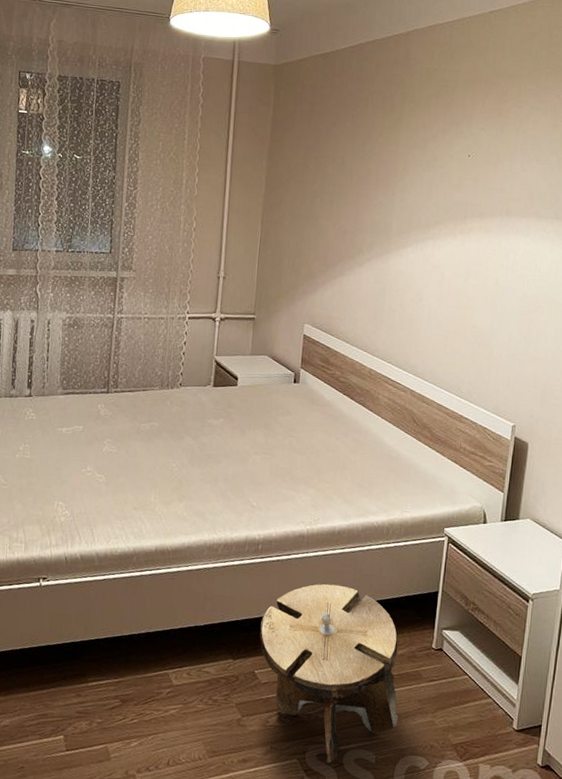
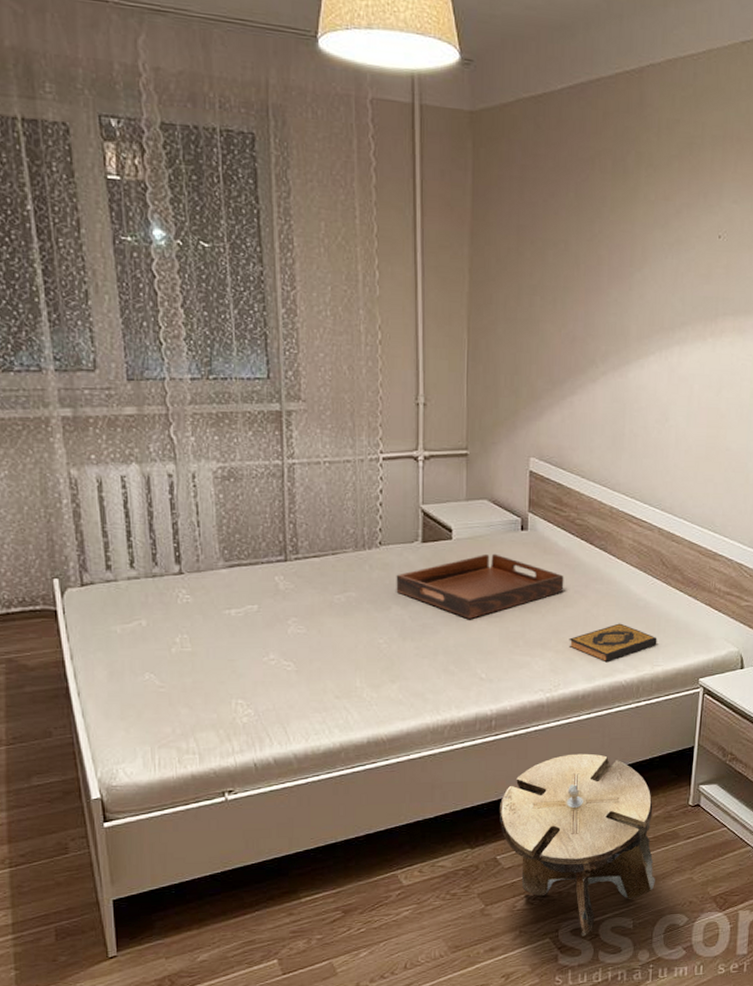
serving tray: none [189,400,328,454] -> present [396,553,564,619]
hardback book: none [328,470,407,504] -> present [568,623,657,663]

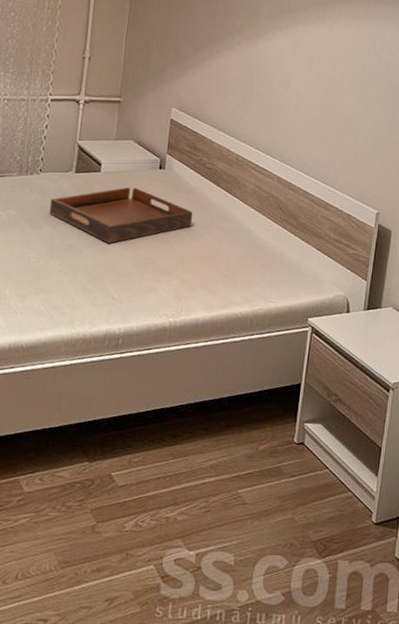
stool: present [498,753,655,937] -> none [117,378,260,568]
hardback book: present [568,623,657,663] -> none [192,259,272,295]

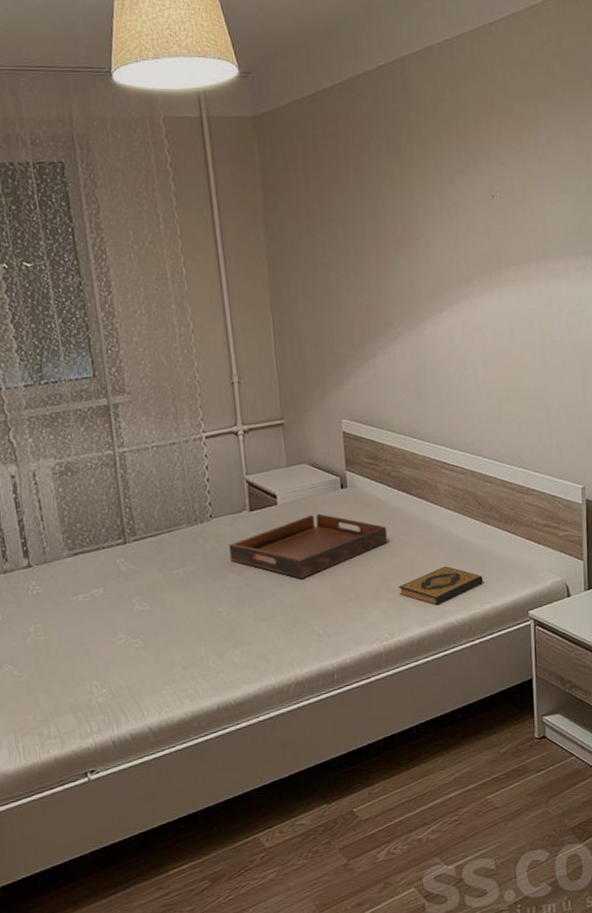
hardback book: none [192,259,272,295] -> present [398,566,484,606]

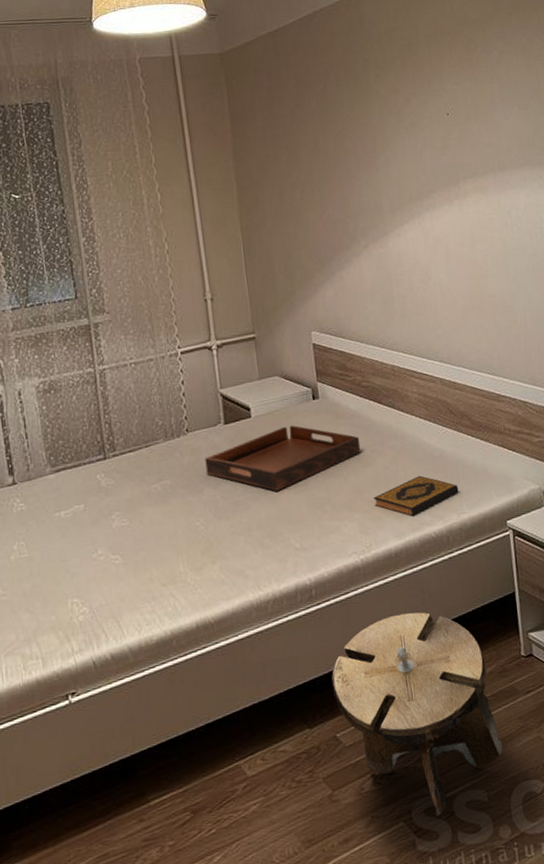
stool: none [350,696,512,883] -> present [331,612,503,816]

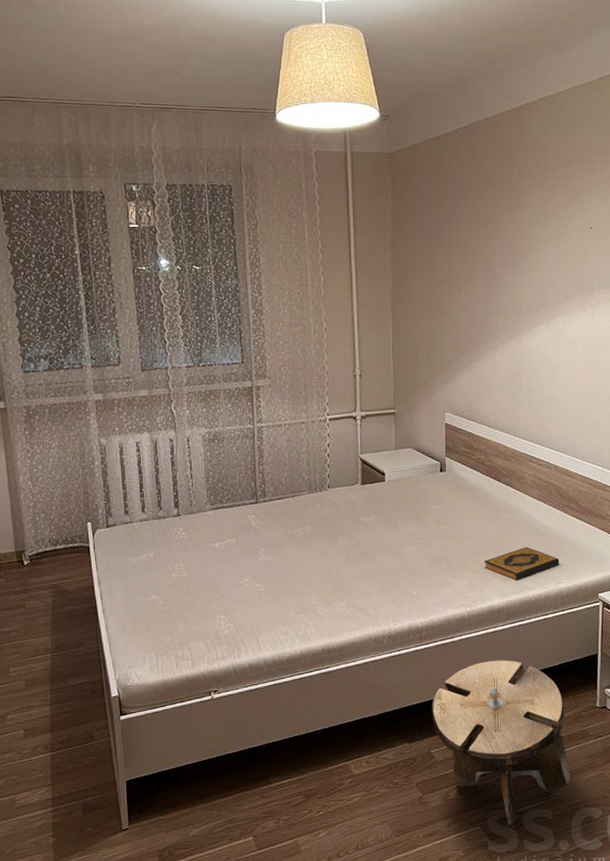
serving tray: present [205,425,361,491] -> none [342,492,478,546]

